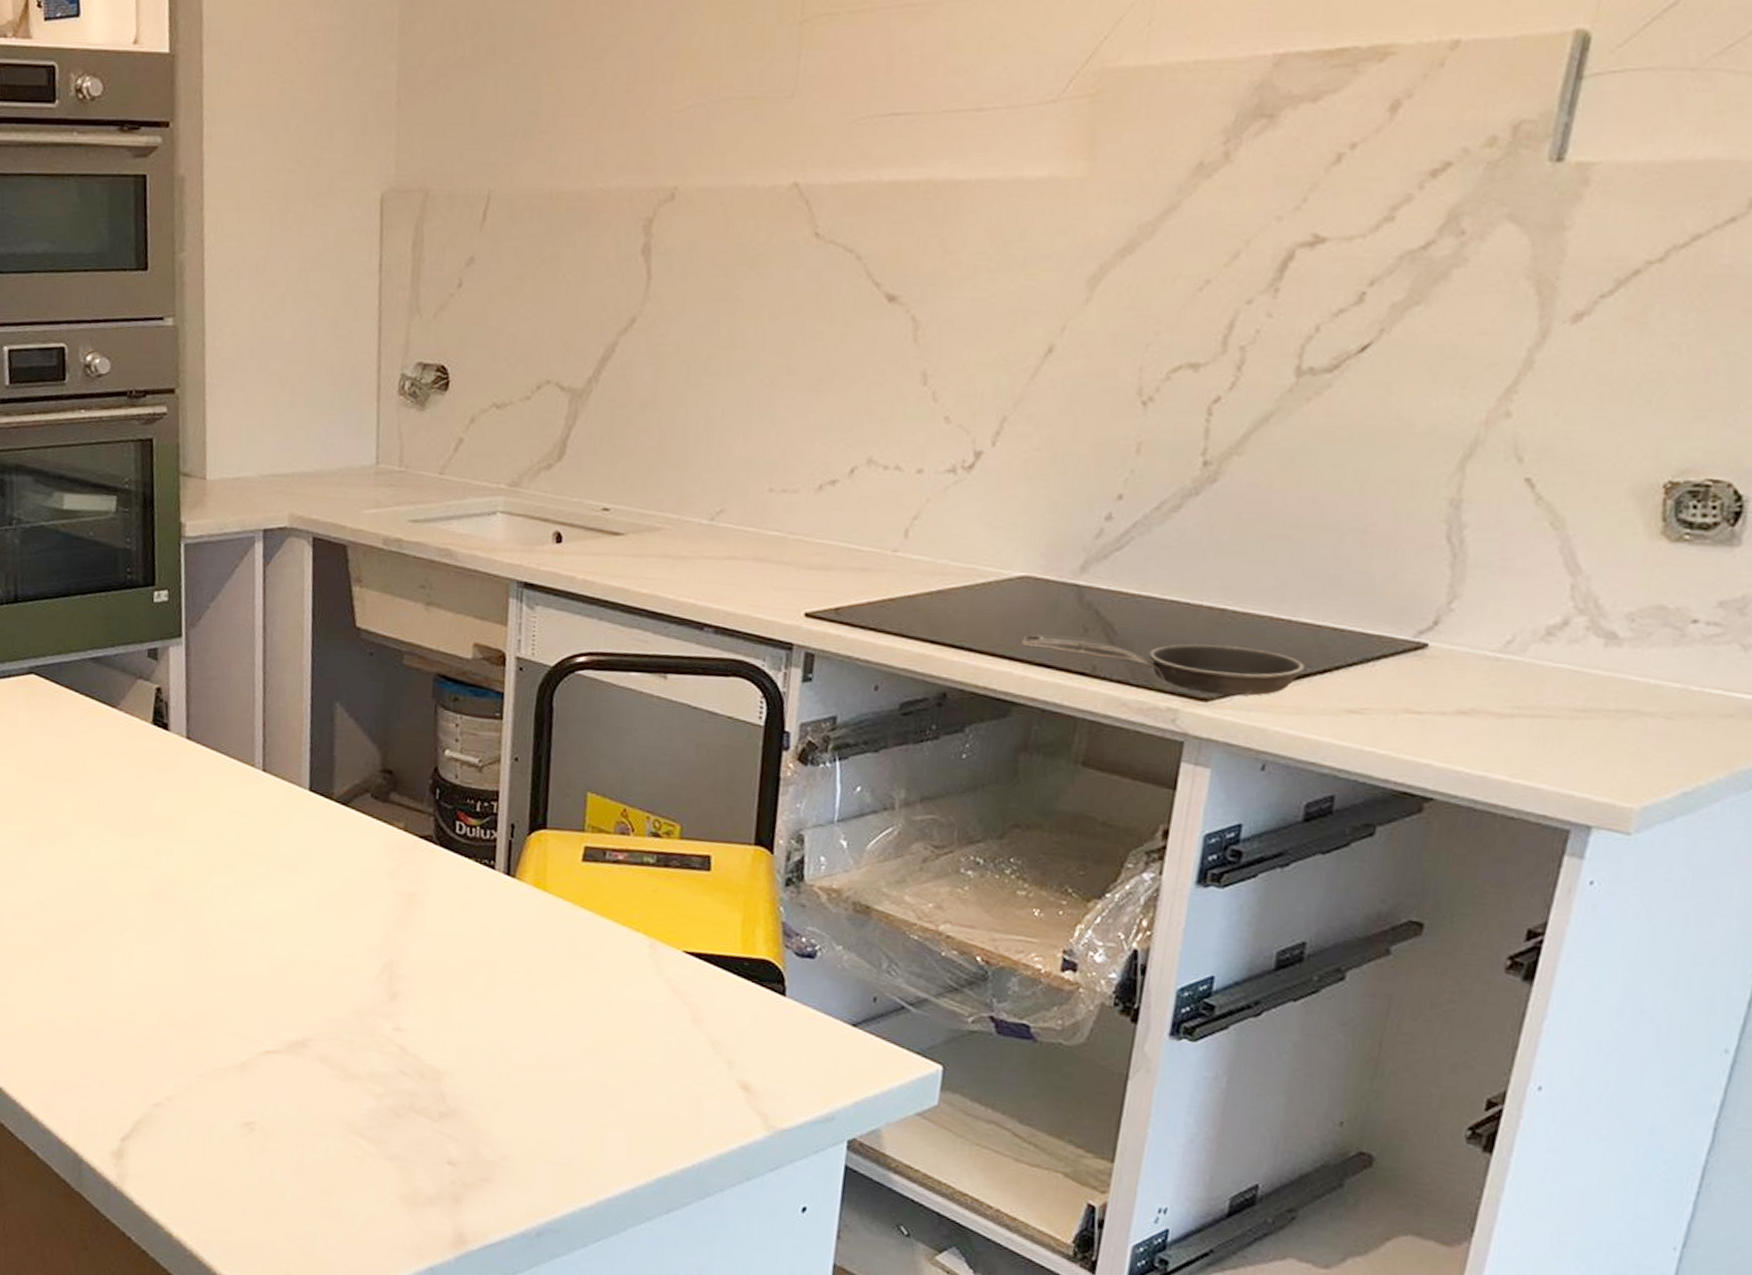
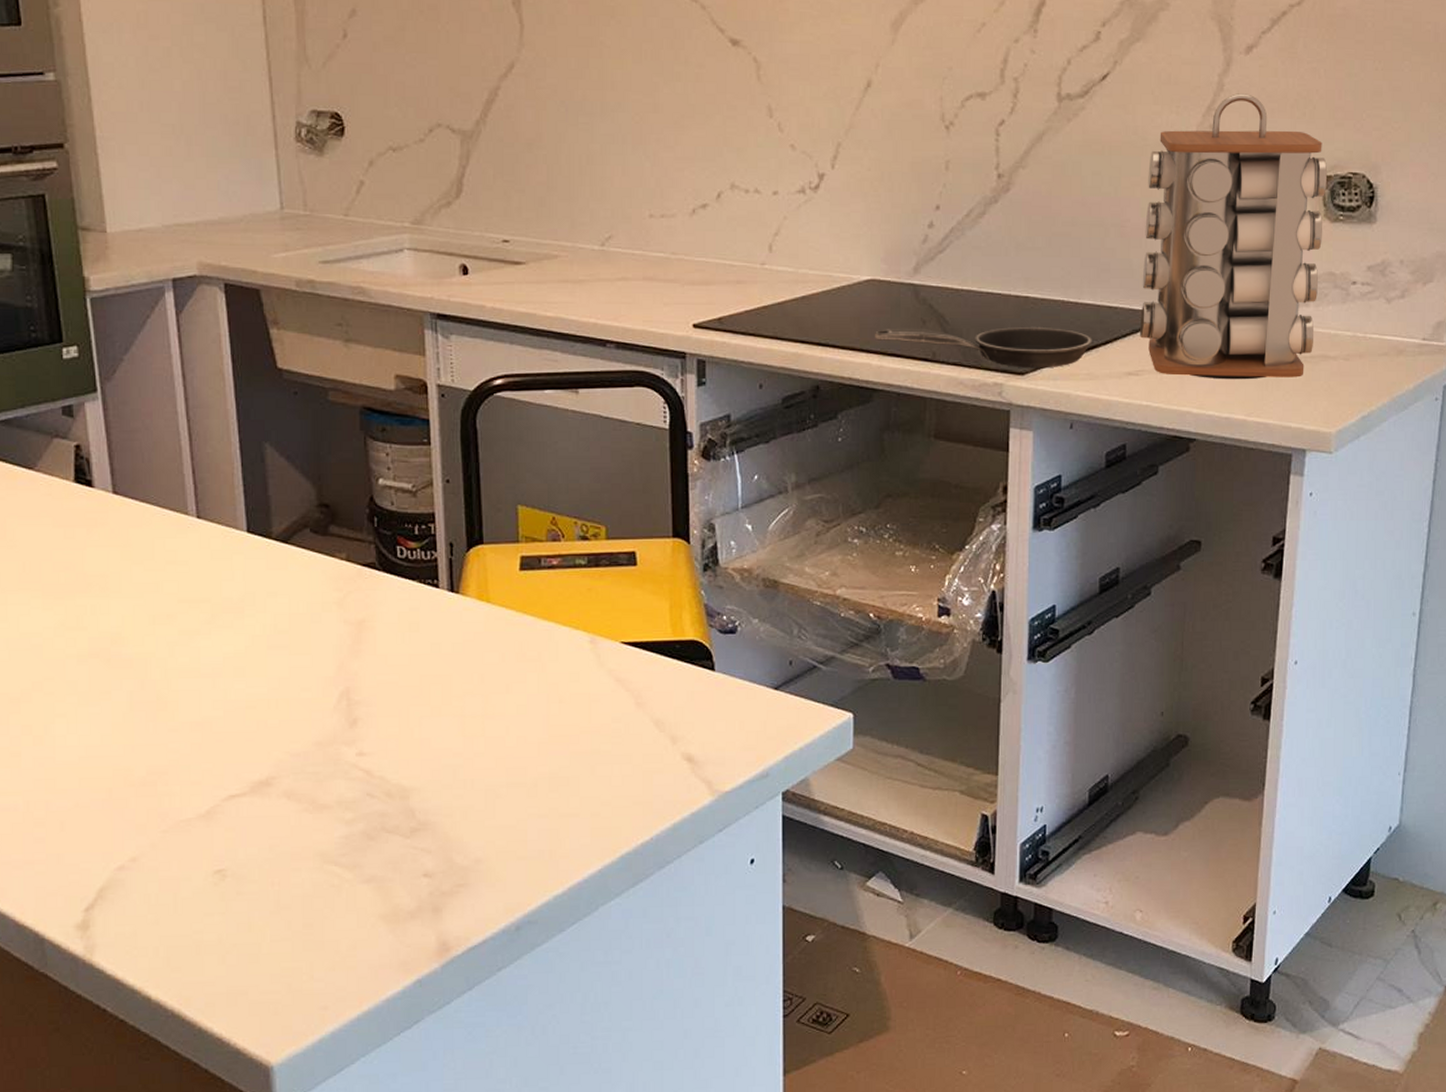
spice rack: none [1371,373,1675,735] -> present [1140,93,1327,380]

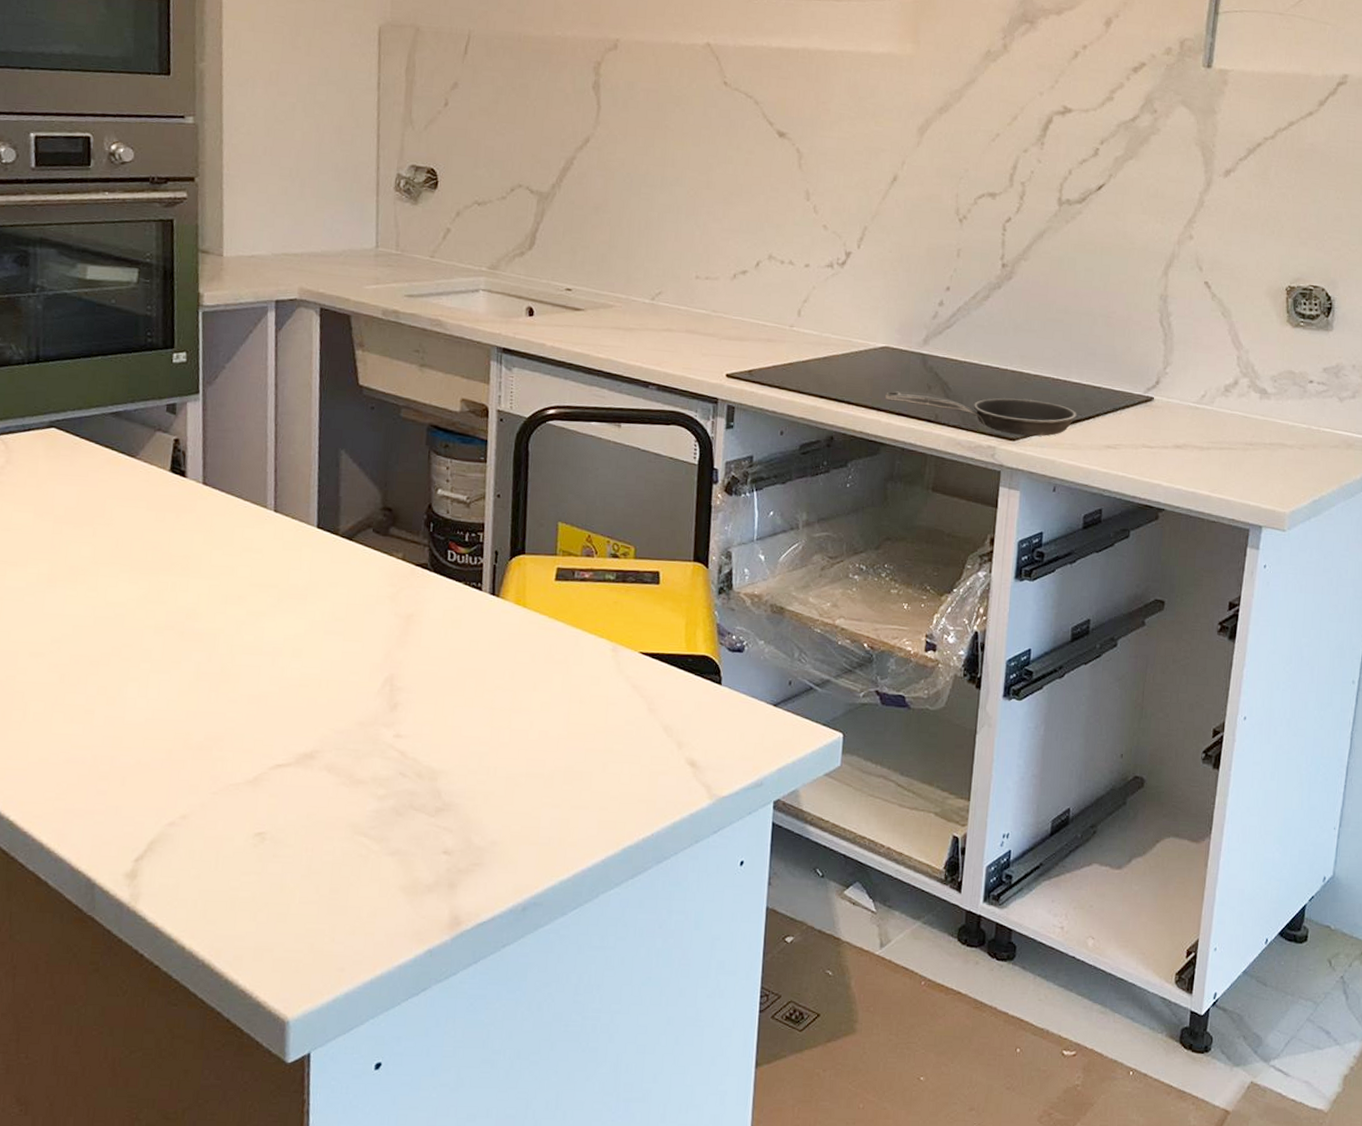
spice rack: present [1140,93,1327,380] -> none [1119,210,1291,462]

